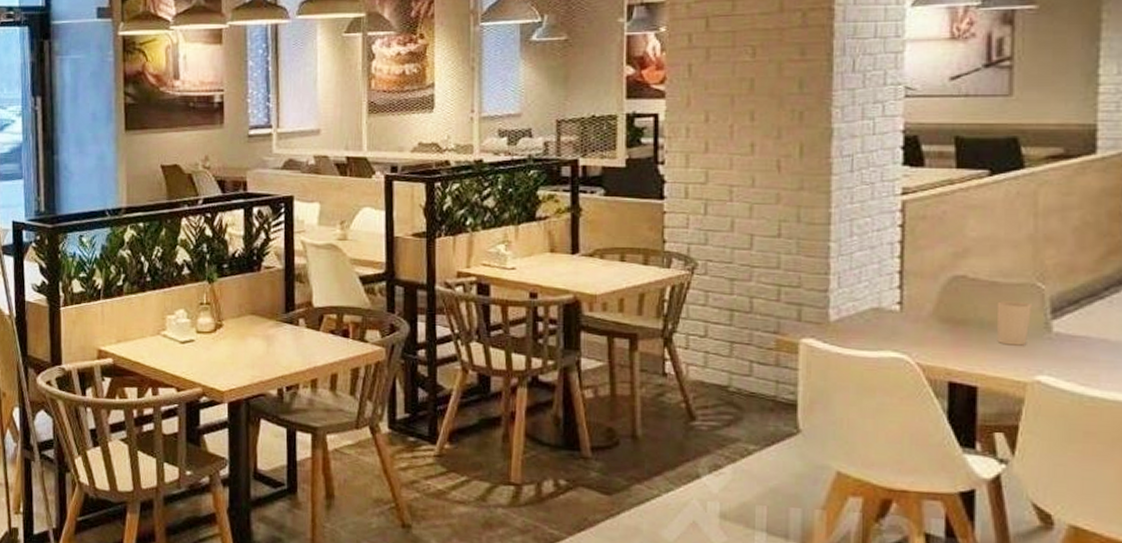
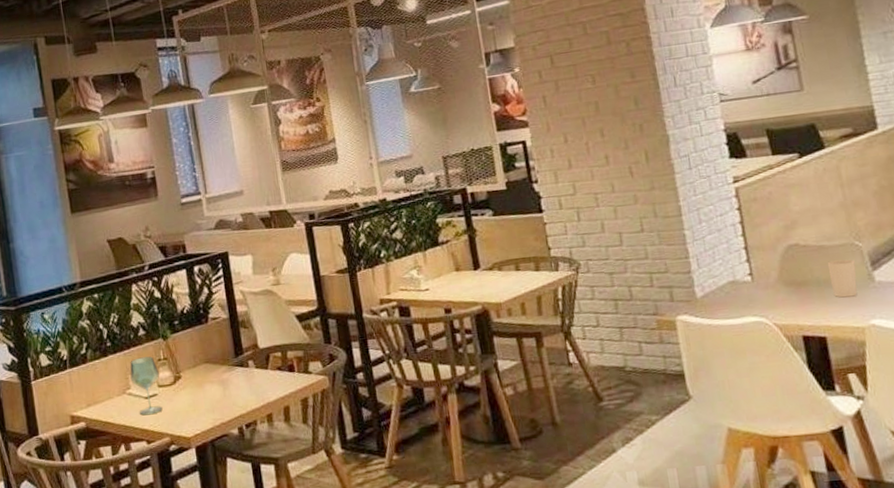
wine glass: none [166,298,200,361] -> present [129,356,163,416]

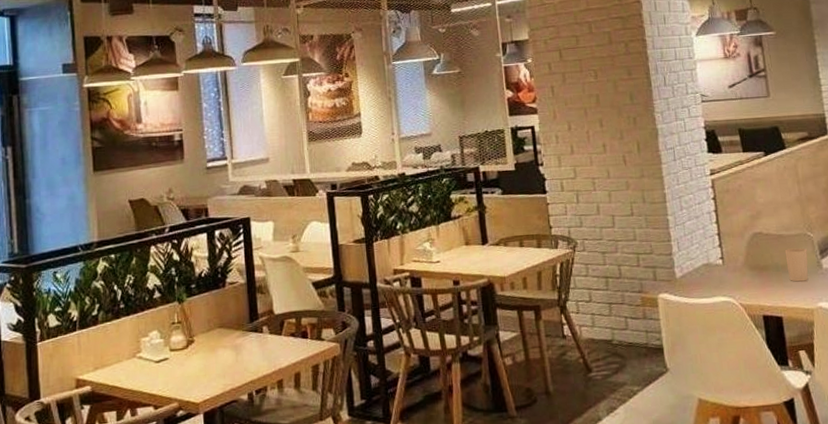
wine glass: present [129,356,163,416] -> none [141,319,173,380]

